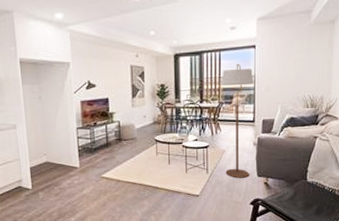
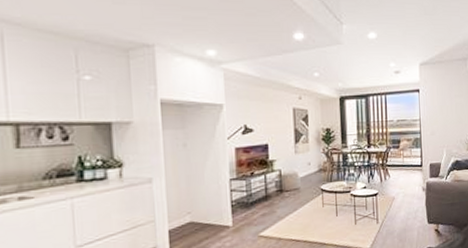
floor lamp: present [221,63,254,178] -> none [388,107,420,227]

